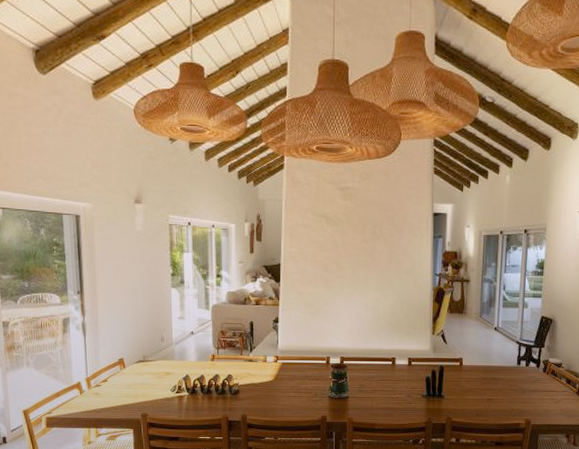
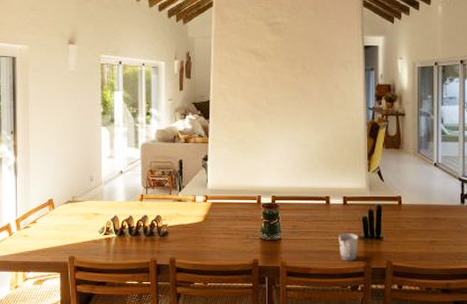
cup: none [403,392,422,418] -> present [339,233,359,261]

